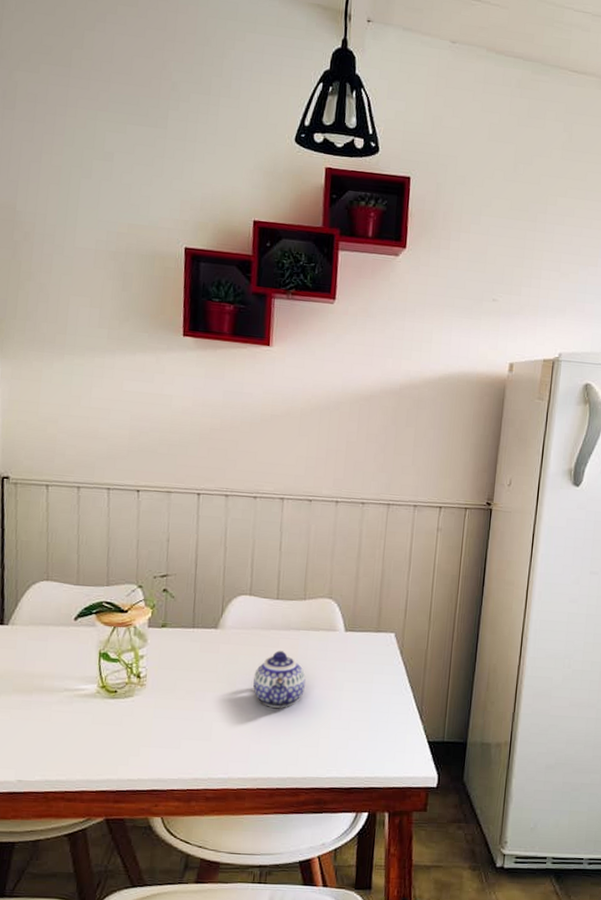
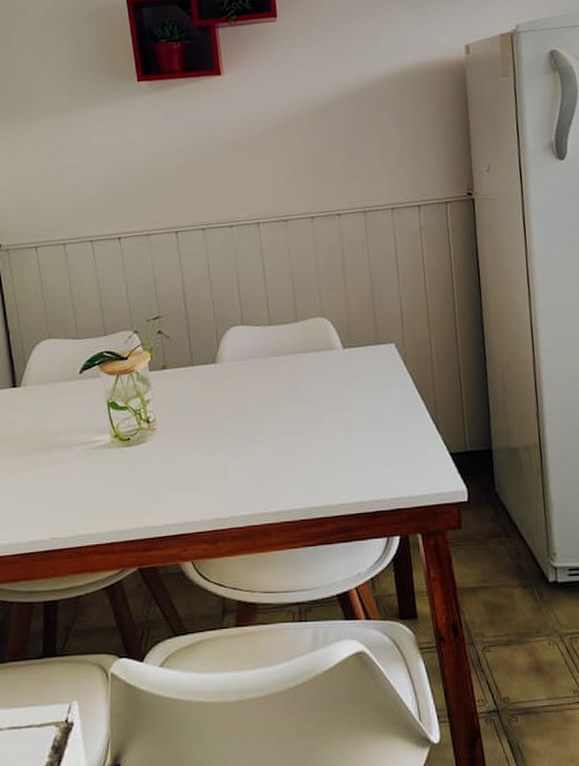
teapot: present [253,651,306,708] -> none [259,377,312,437]

